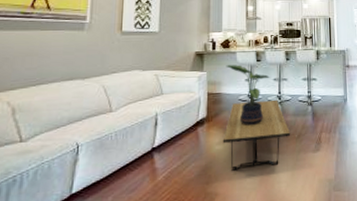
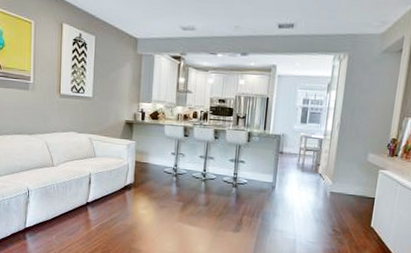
coffee table: present [222,101,291,171] -> none [147,174,212,237]
potted plant: present [226,65,270,125] -> none [153,137,196,197]

